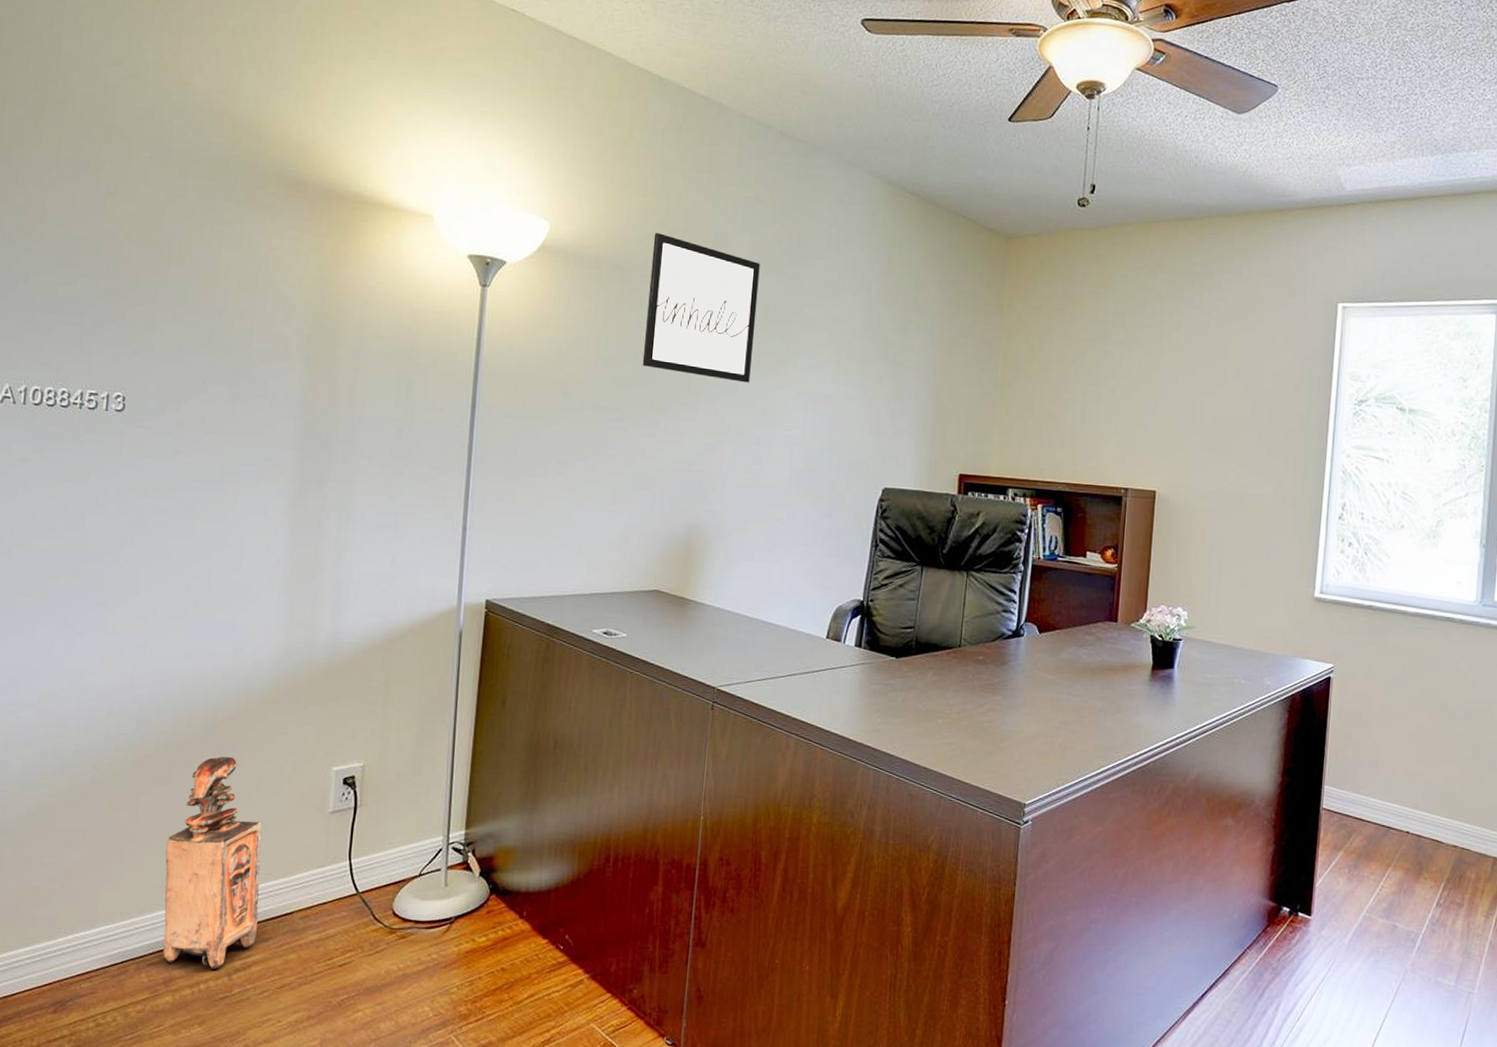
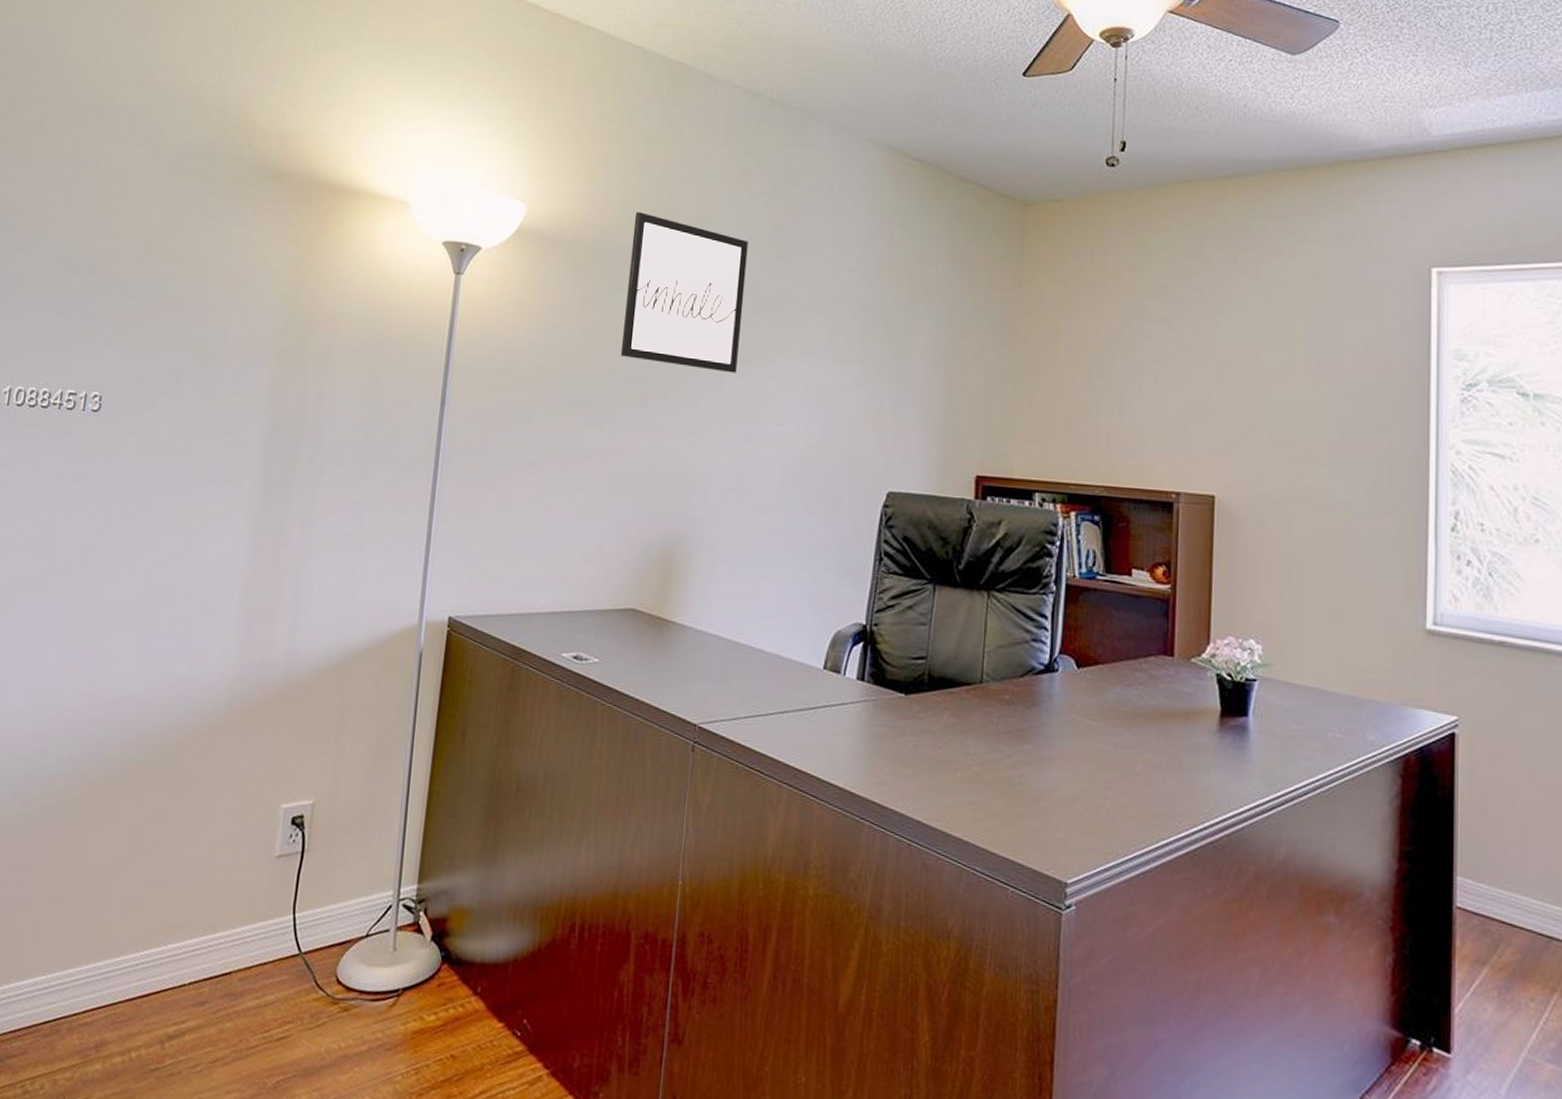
storage cabinet: present [163,756,263,969] -> none [96,787,207,1035]

